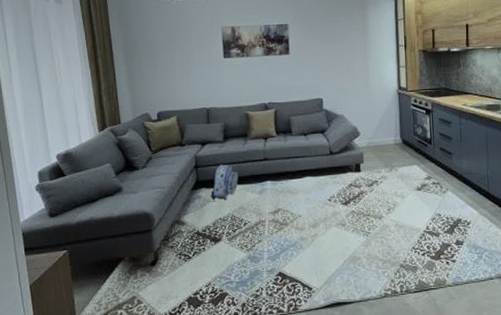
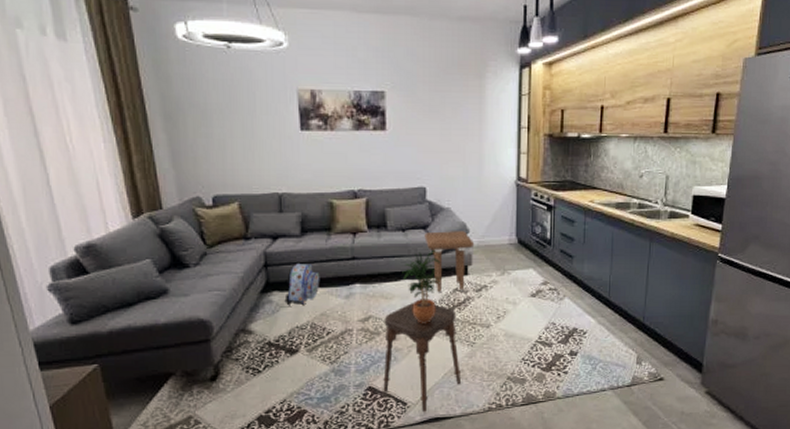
stool: none [291,197,360,297] -> present [383,303,462,413]
potted plant: none [305,151,339,215] -> present [402,251,443,323]
side table: none [323,134,365,188] -> present [424,231,475,293]

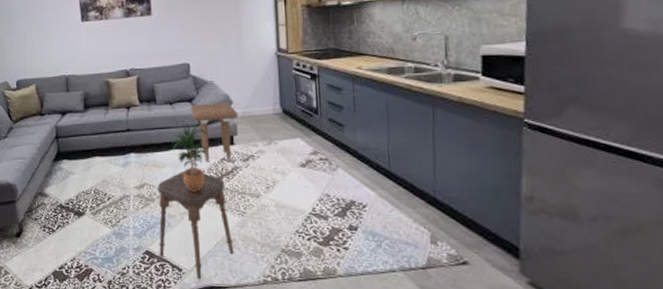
backpack: present [284,264,320,306] -> none [72,136,101,173]

